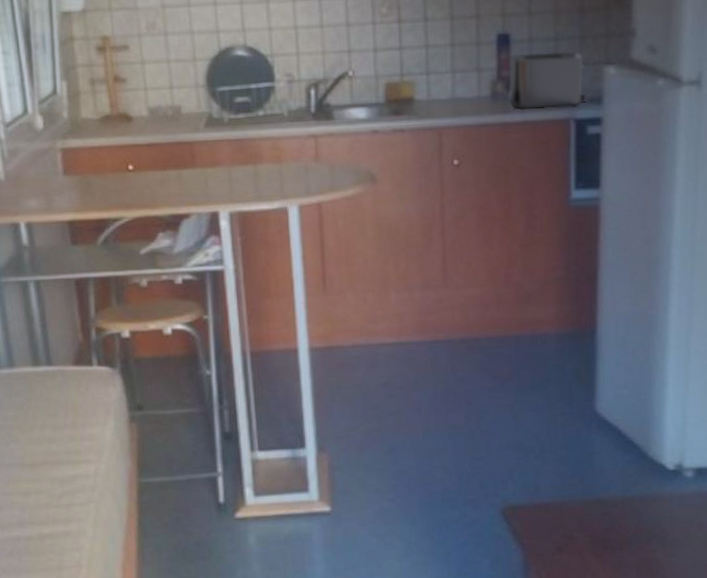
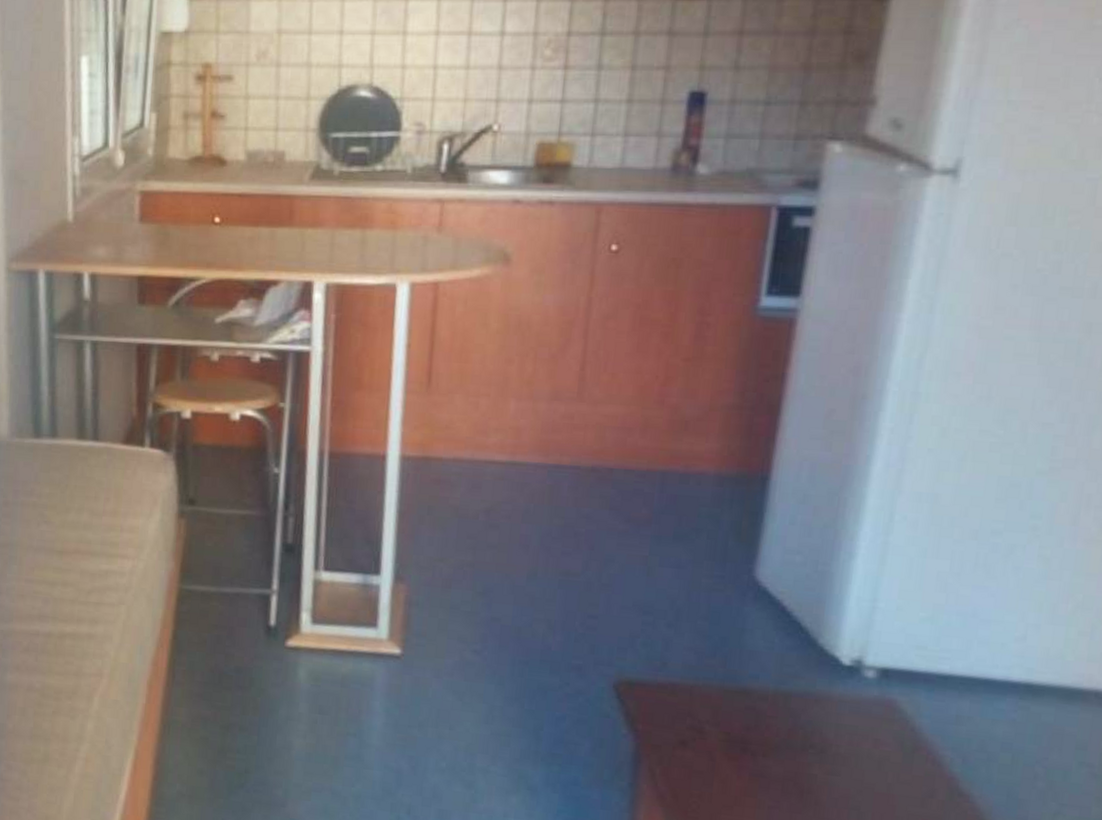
toaster: present [509,52,586,111] -> none [693,118,802,193]

